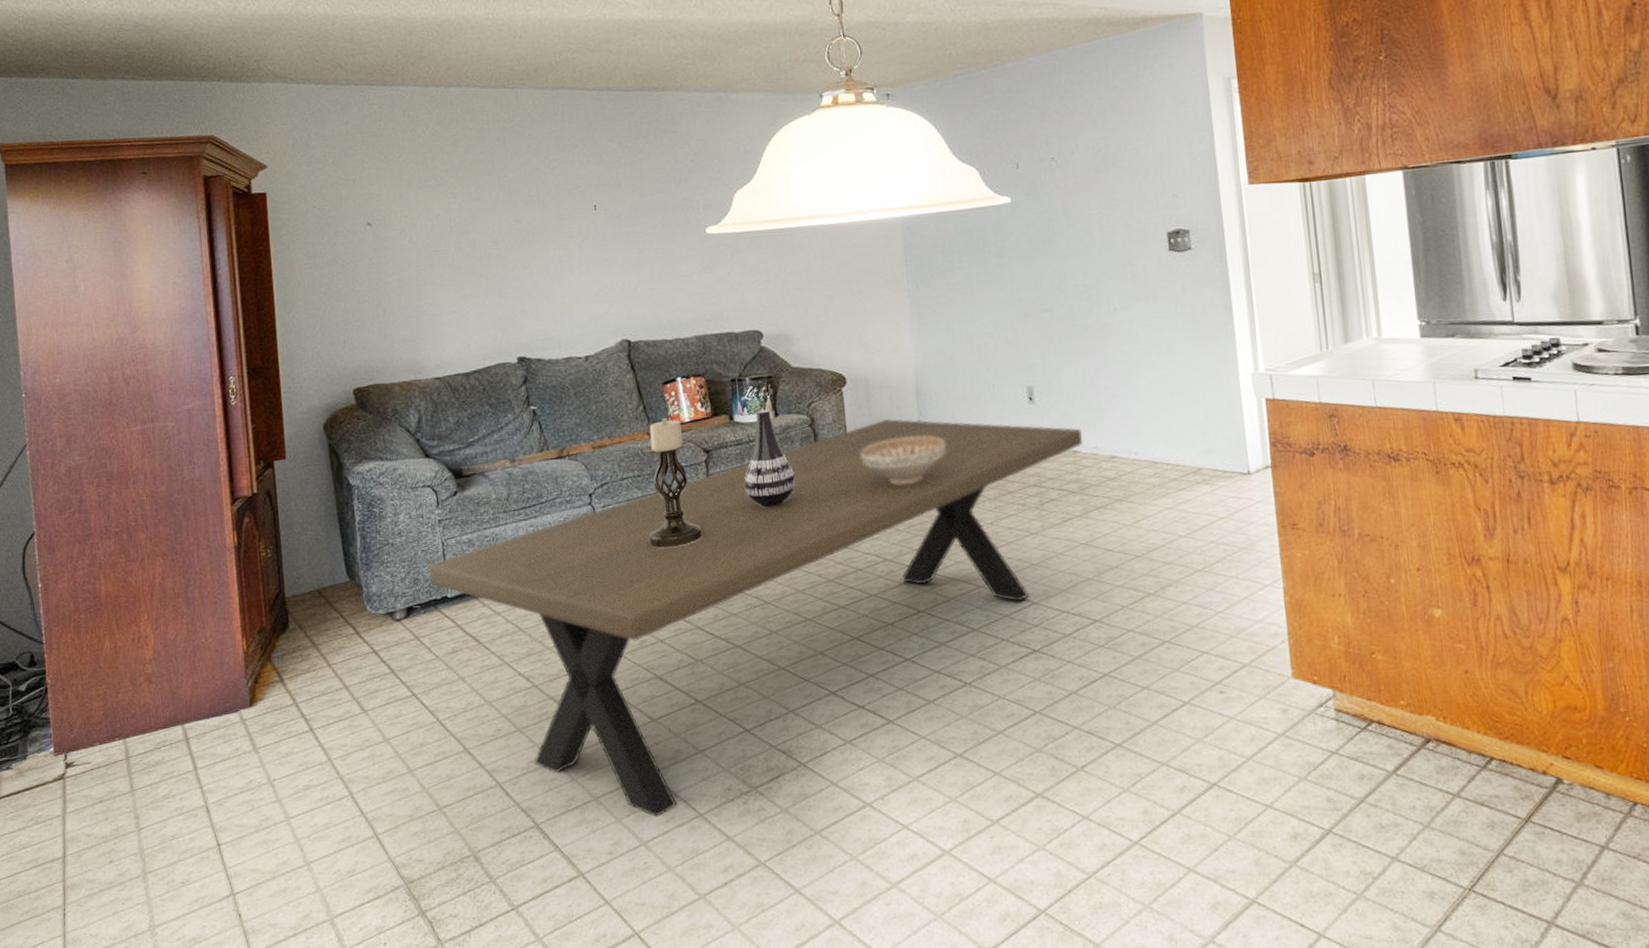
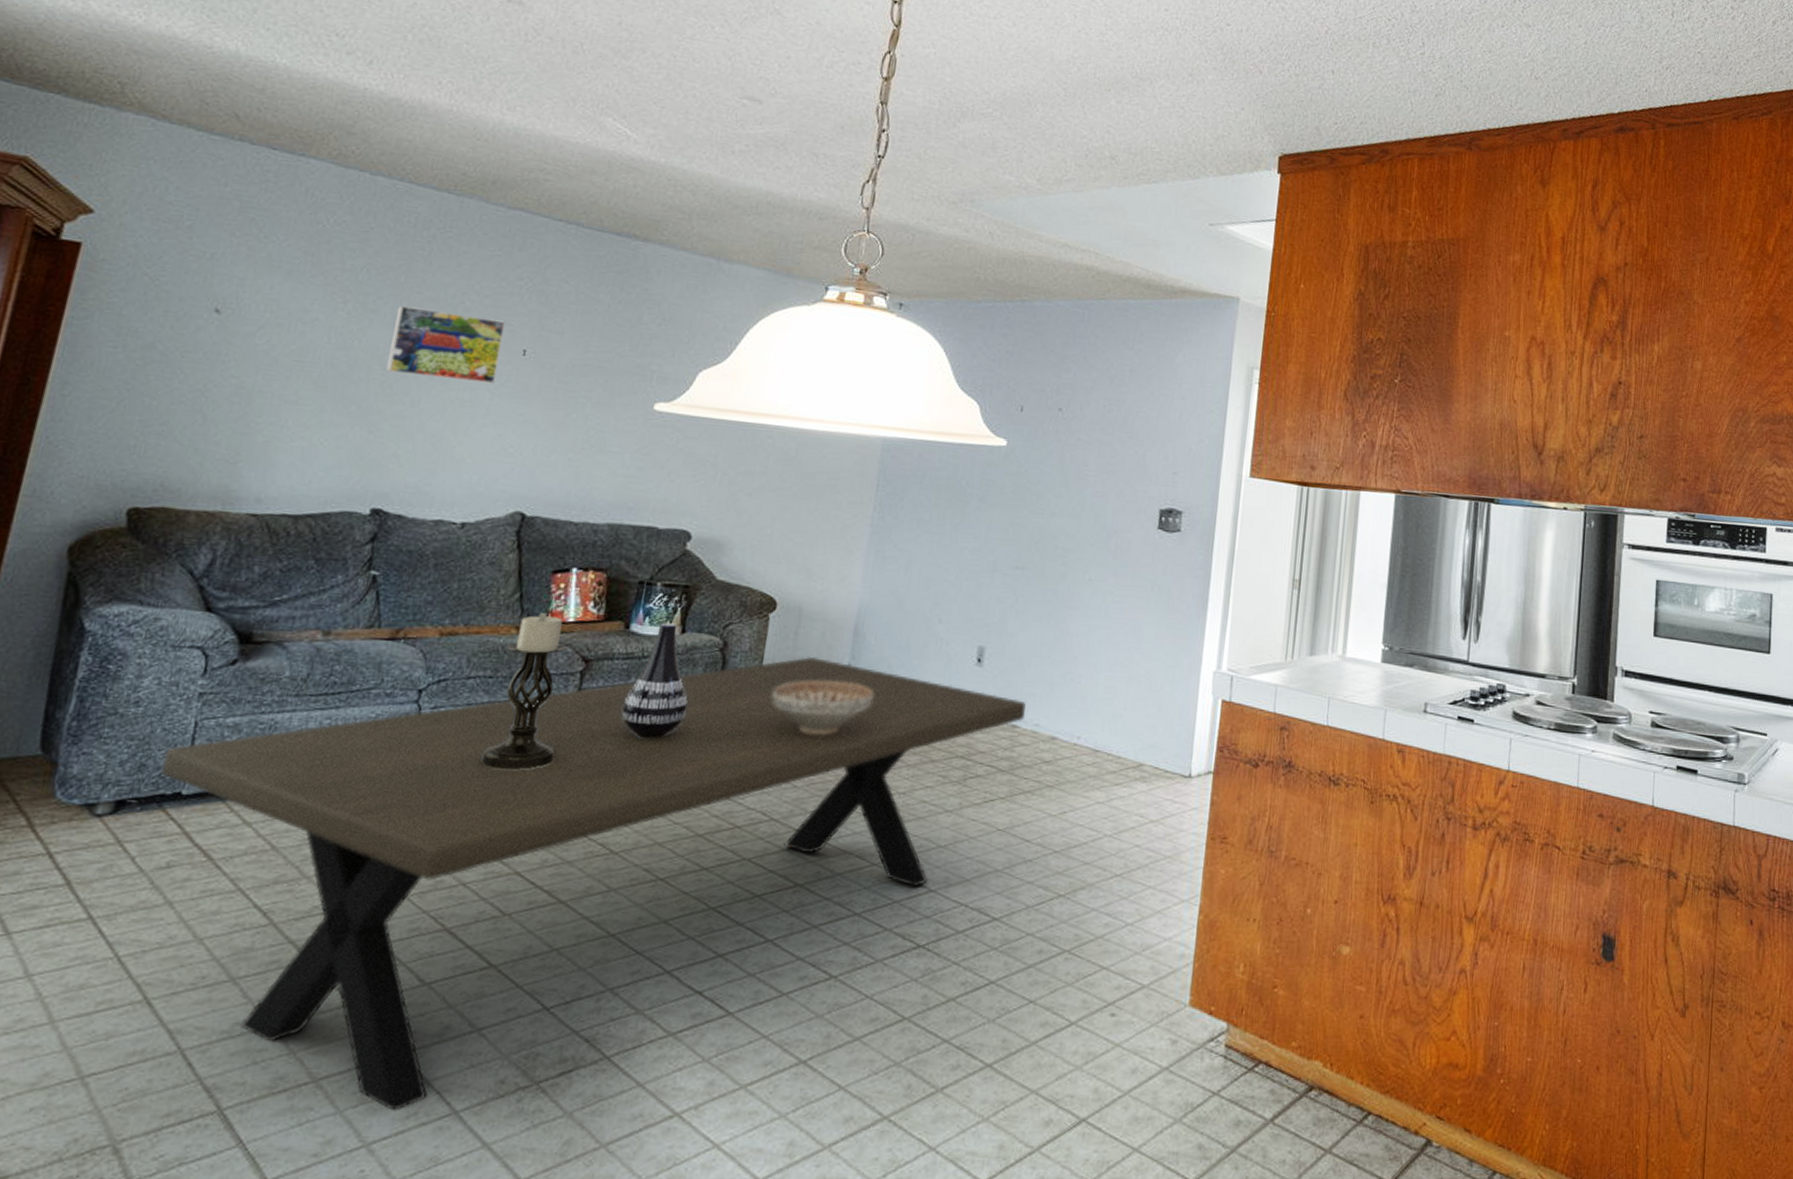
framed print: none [494,184,580,246] -> present [386,305,505,384]

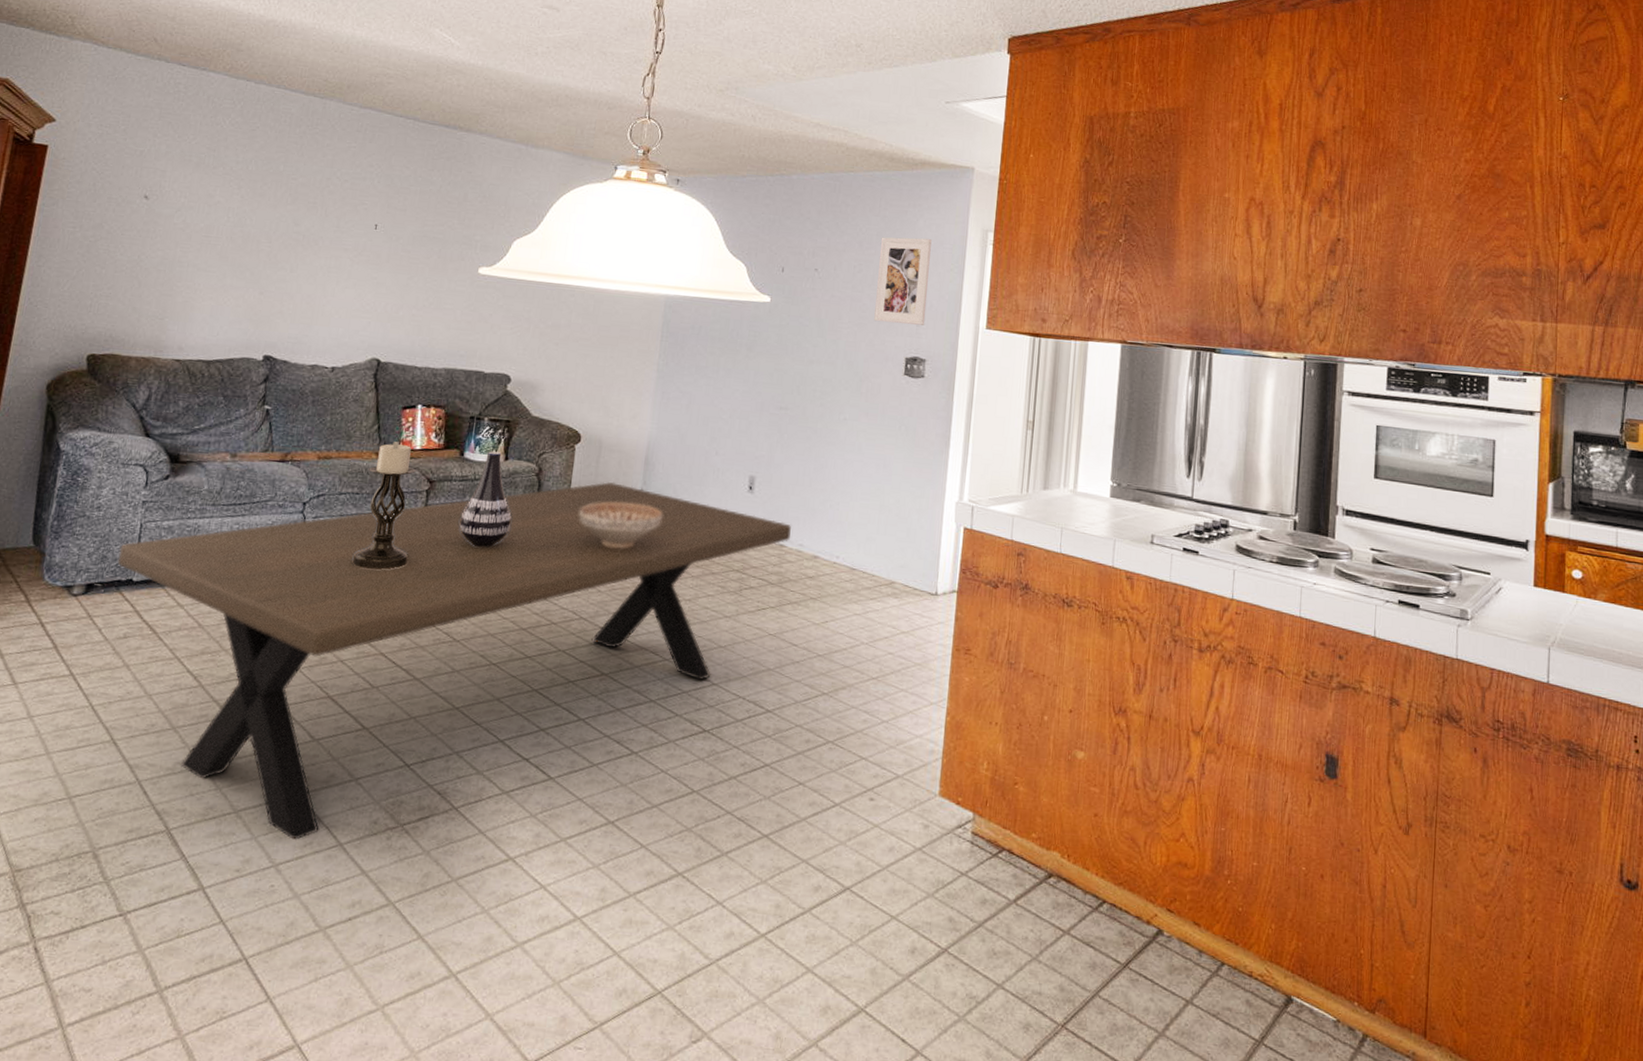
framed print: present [386,305,505,384] -> none [271,190,361,253]
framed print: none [1125,373,1191,473] -> present [874,237,932,325]

